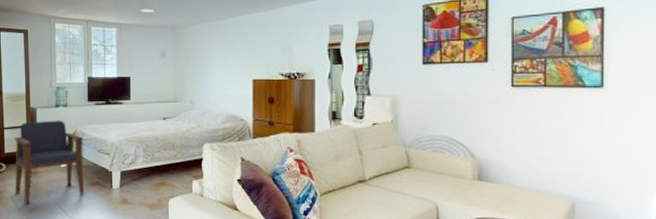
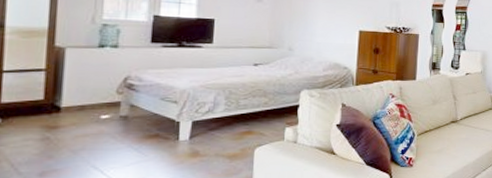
armchair: present [15,120,85,205] -> none [16,63,140,168]

